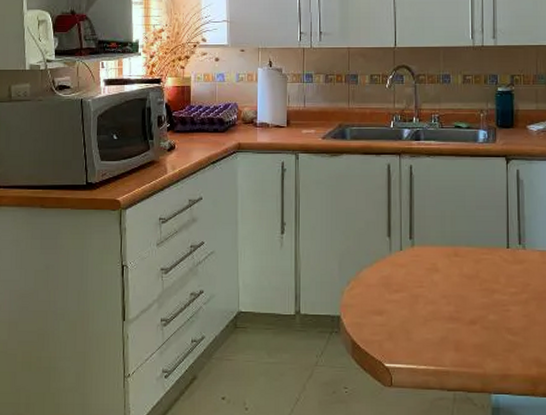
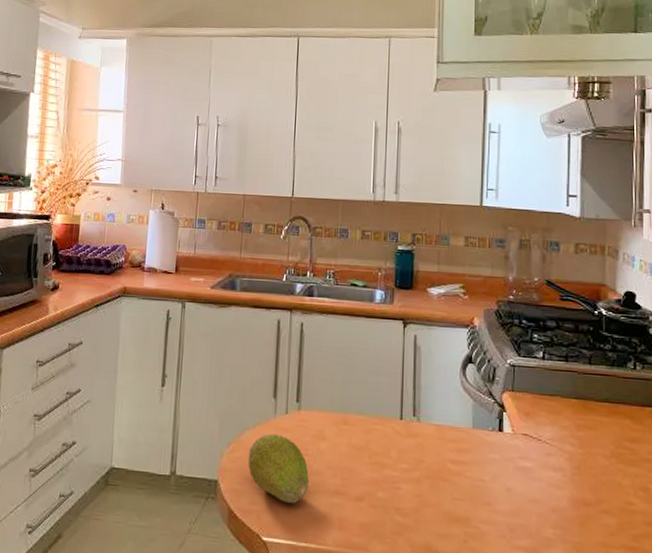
fruit: none [367,270,425,332] -> present [248,434,309,504]

